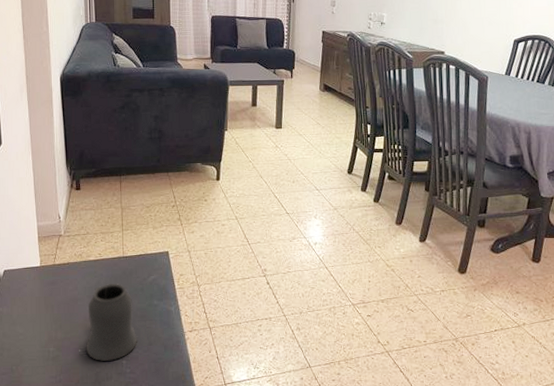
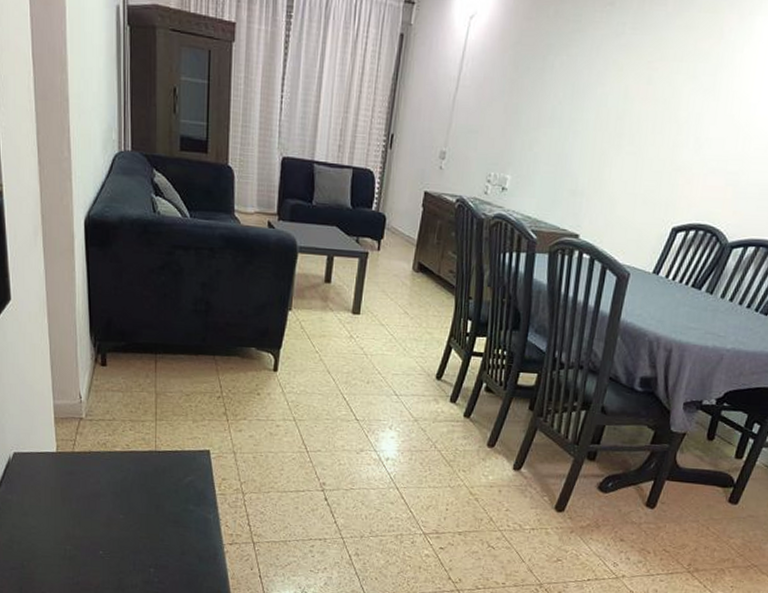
mug: present [86,284,137,362] -> none [109,480,168,568]

